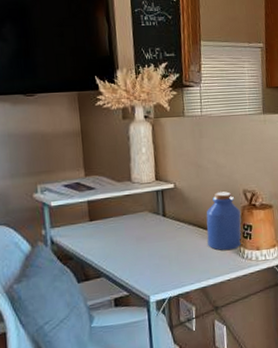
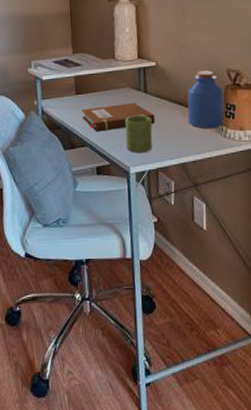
notebook: none [96,227,175,261] -> present [82,103,155,132]
mug: none [143,239,173,281] -> present [124,115,153,153]

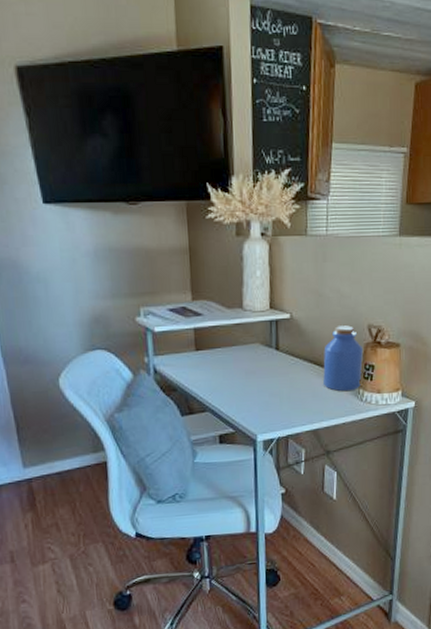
notebook: present [82,103,155,132] -> none [202,362,287,395]
mug: present [124,115,153,153] -> none [252,375,283,419]

